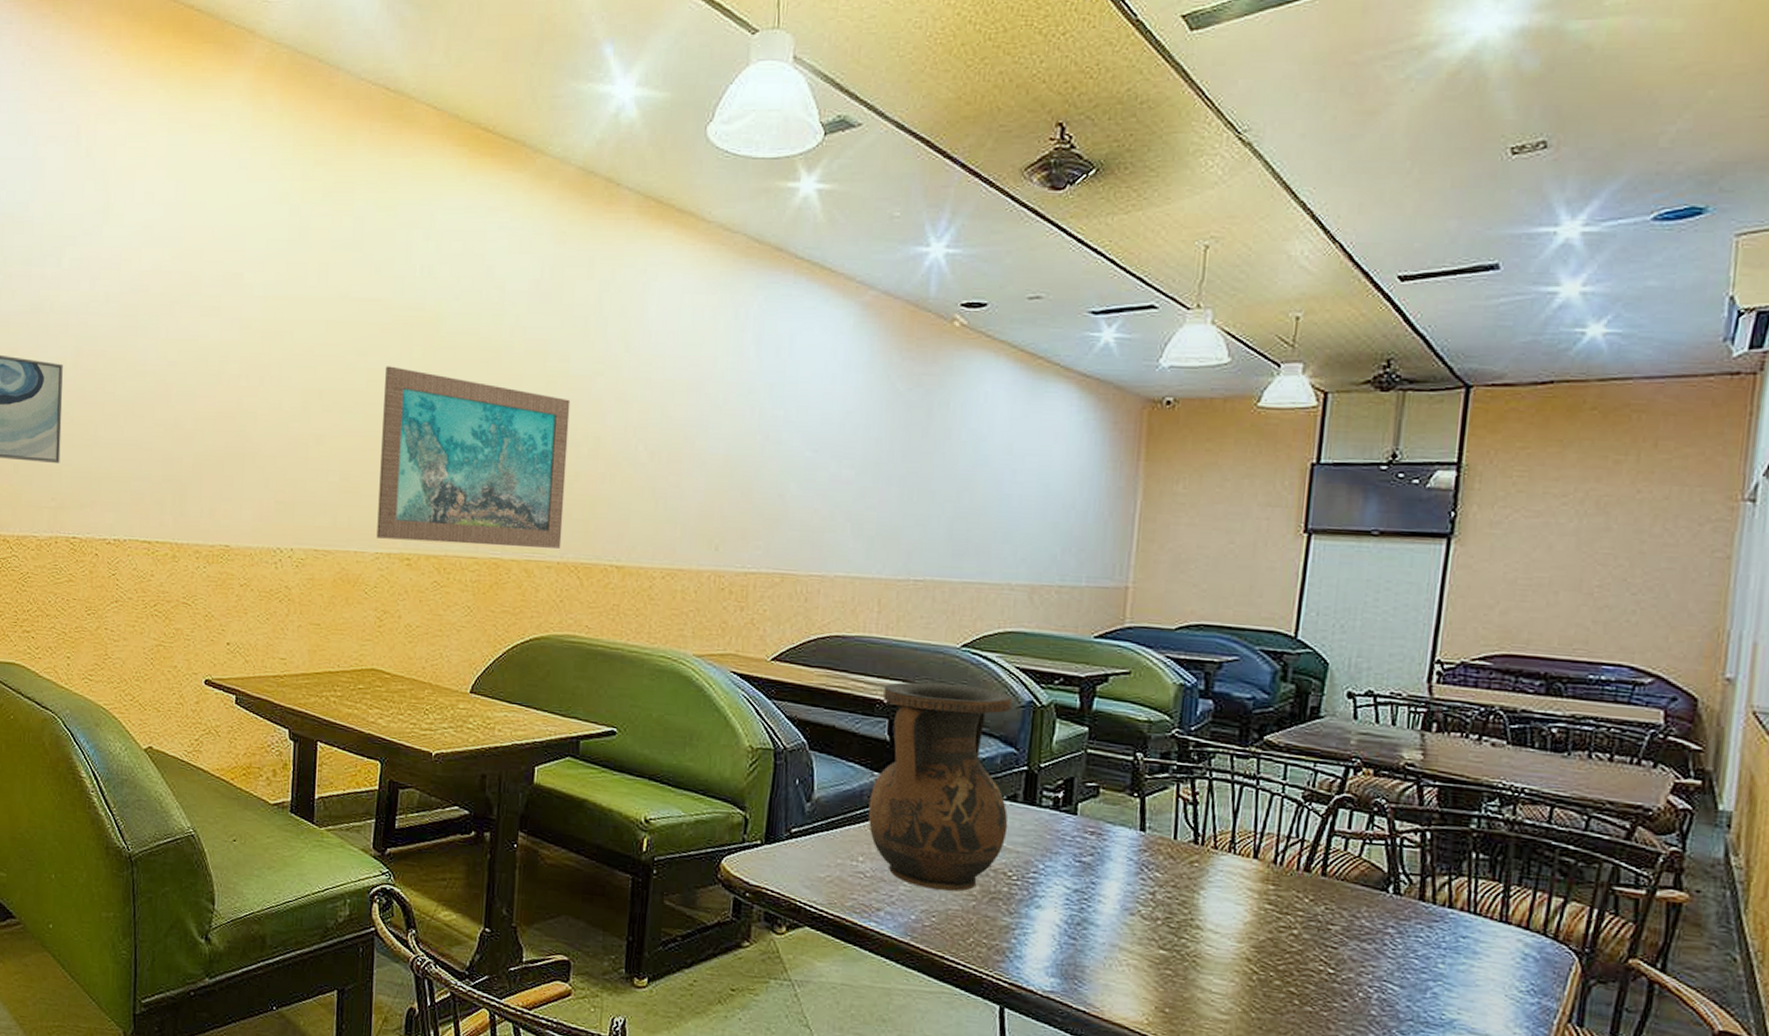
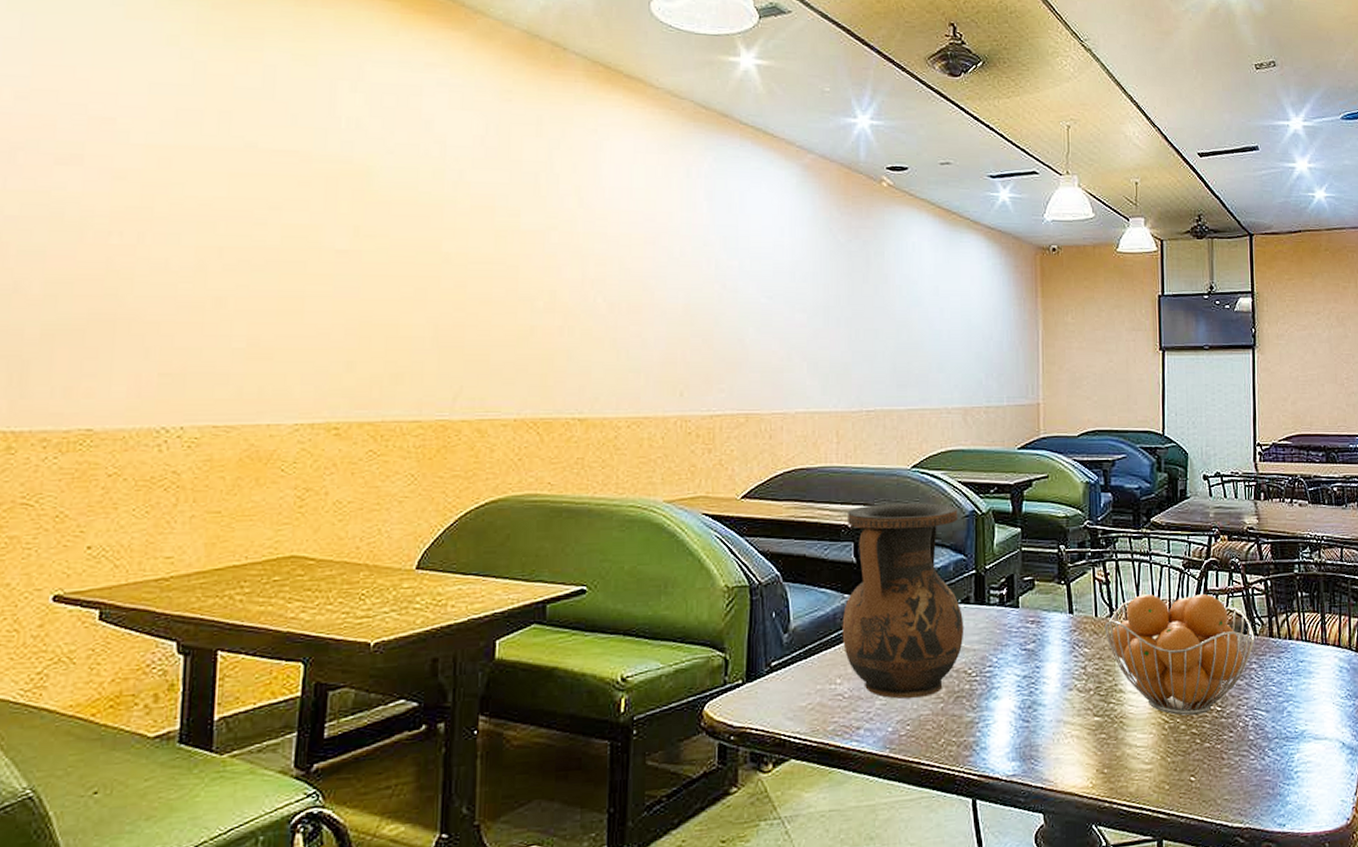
wall art: present [376,366,571,549] -> none [295,221,523,408]
fruit basket: none [1184,822,1397,973] -> present [1104,593,1255,716]

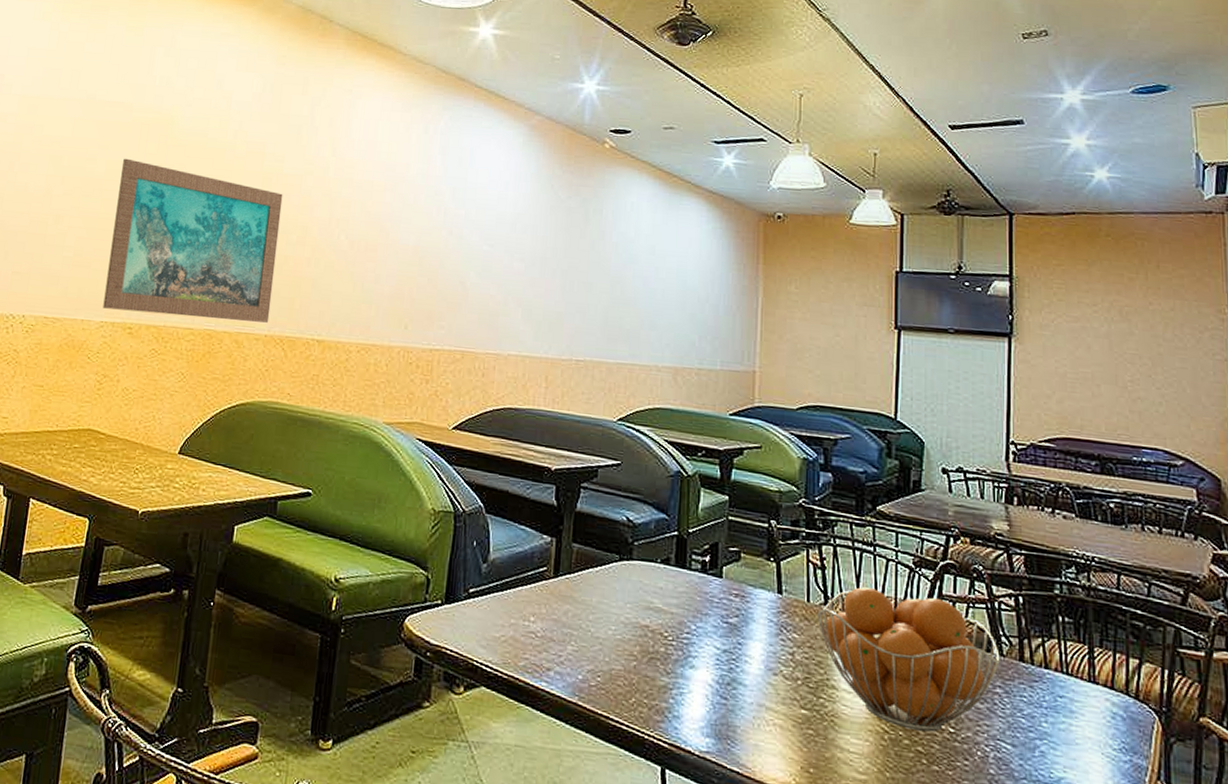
wall art: none [295,221,523,408] -> present [103,158,283,323]
vase: present [842,502,964,699] -> none [538,451,663,652]

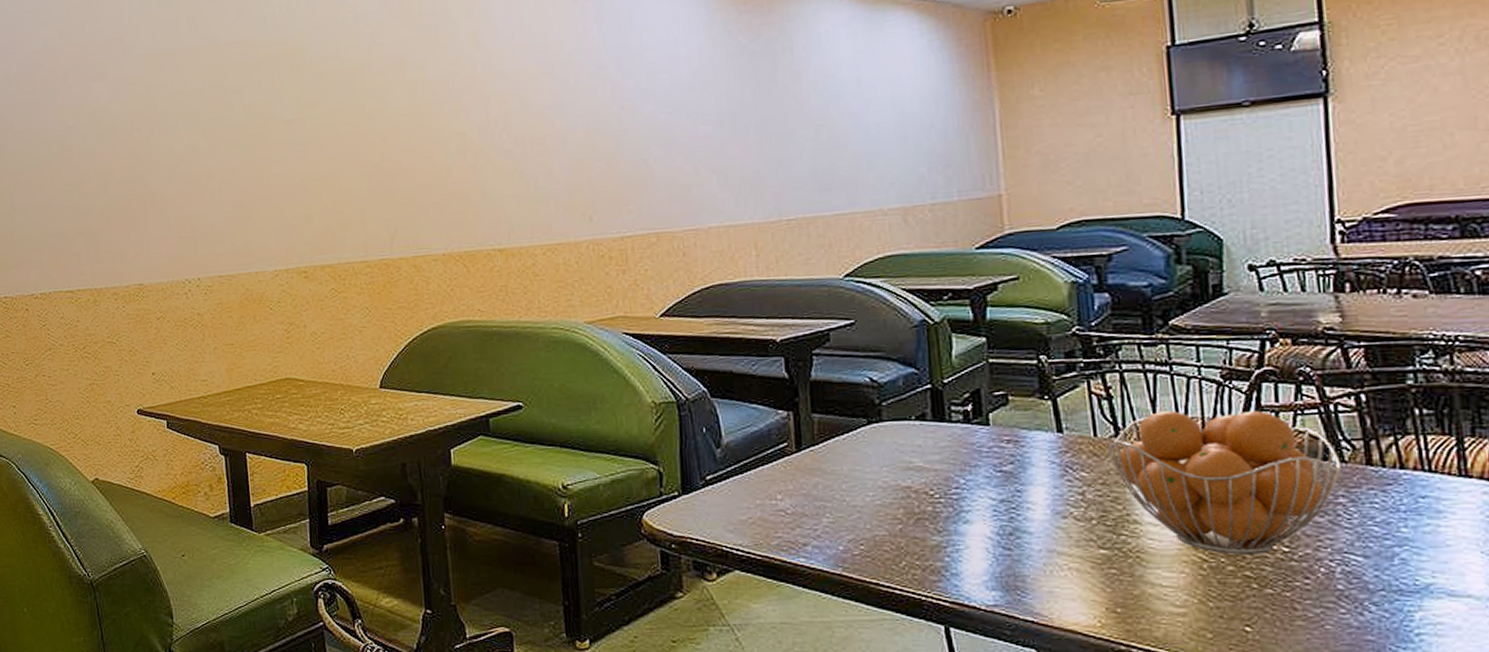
wall art: present [103,158,283,323] -> none [260,98,444,257]

